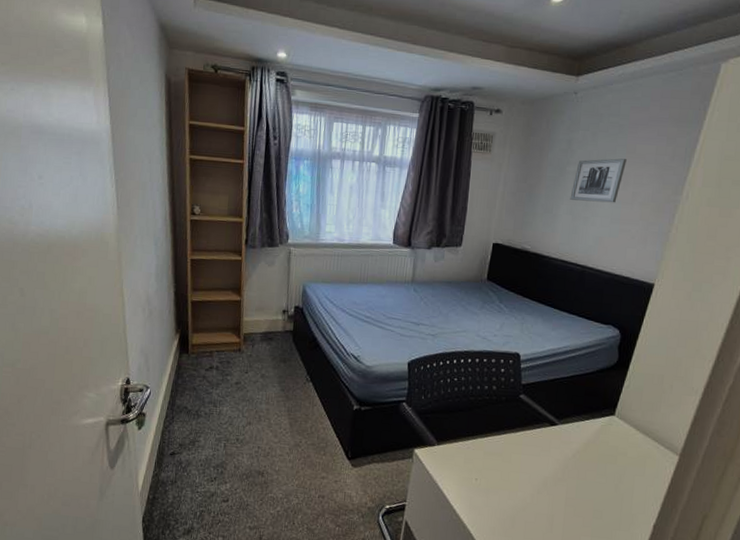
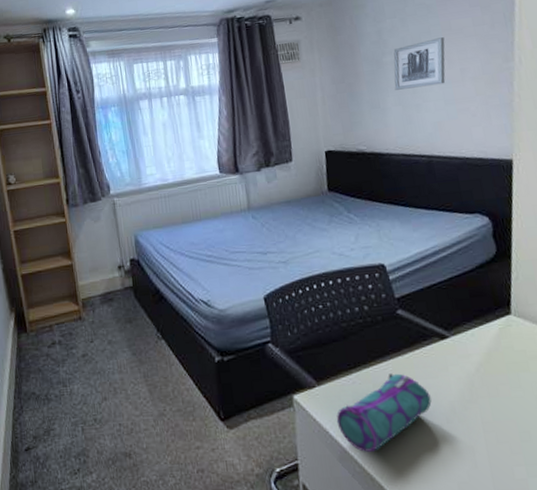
pencil case: none [446,446,530,506] -> present [336,373,432,452]

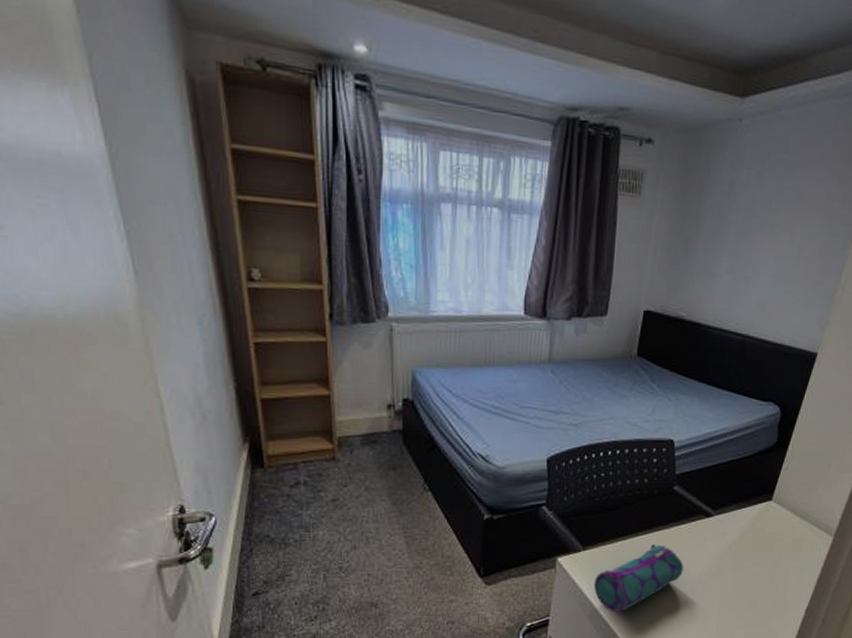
wall art: present [393,37,446,90] -> none [731,204,794,260]

